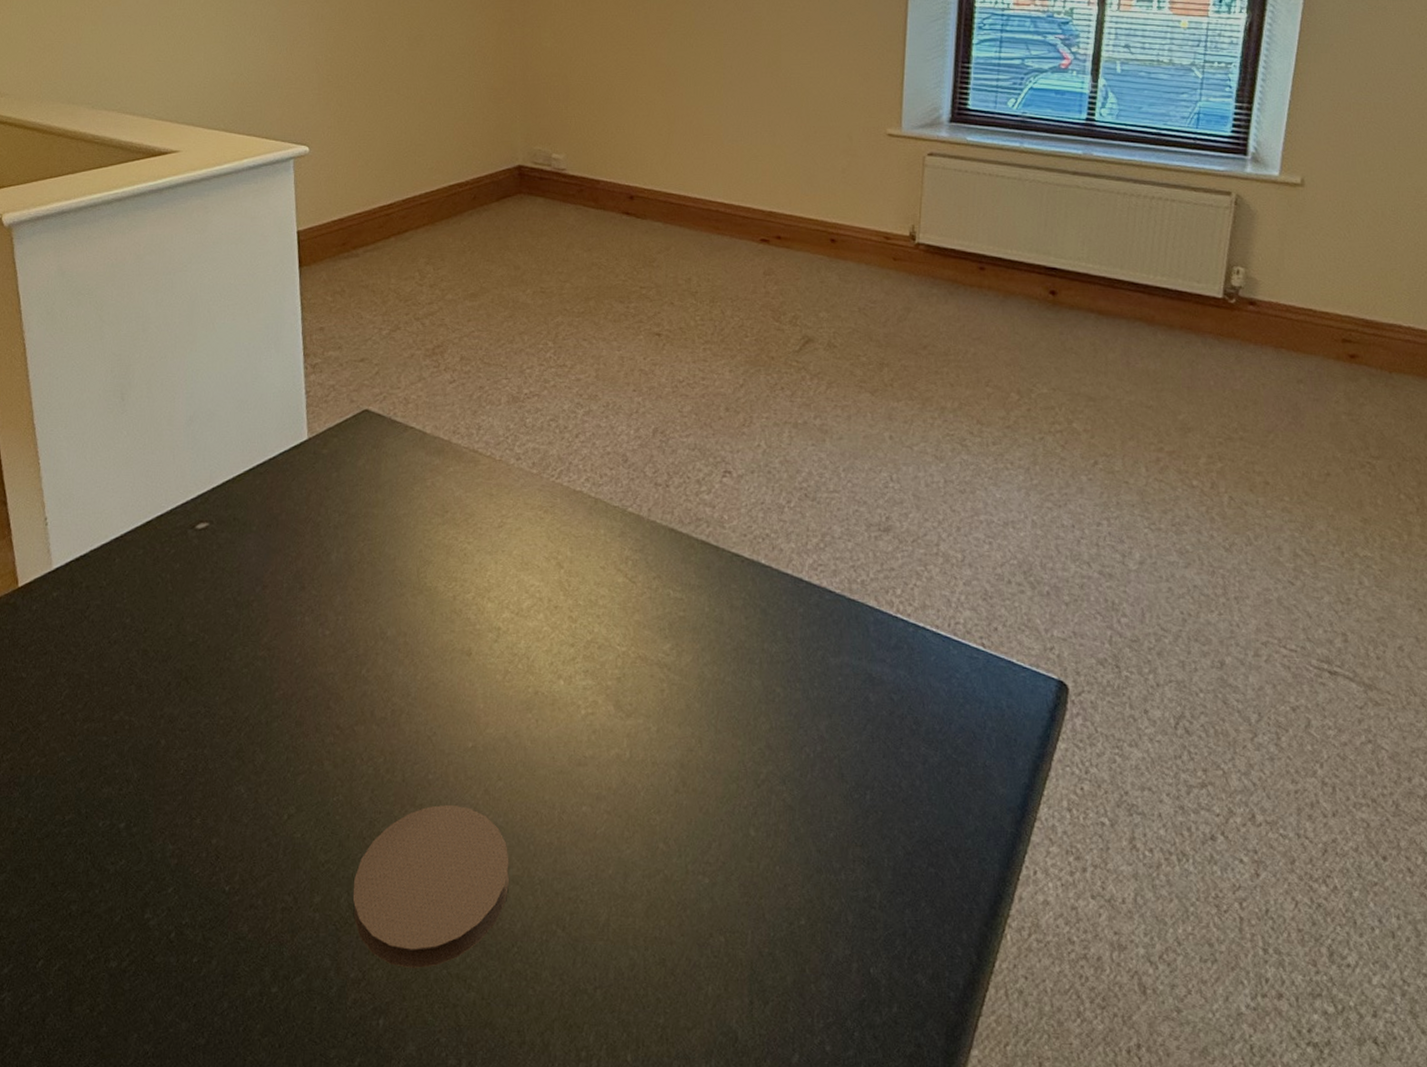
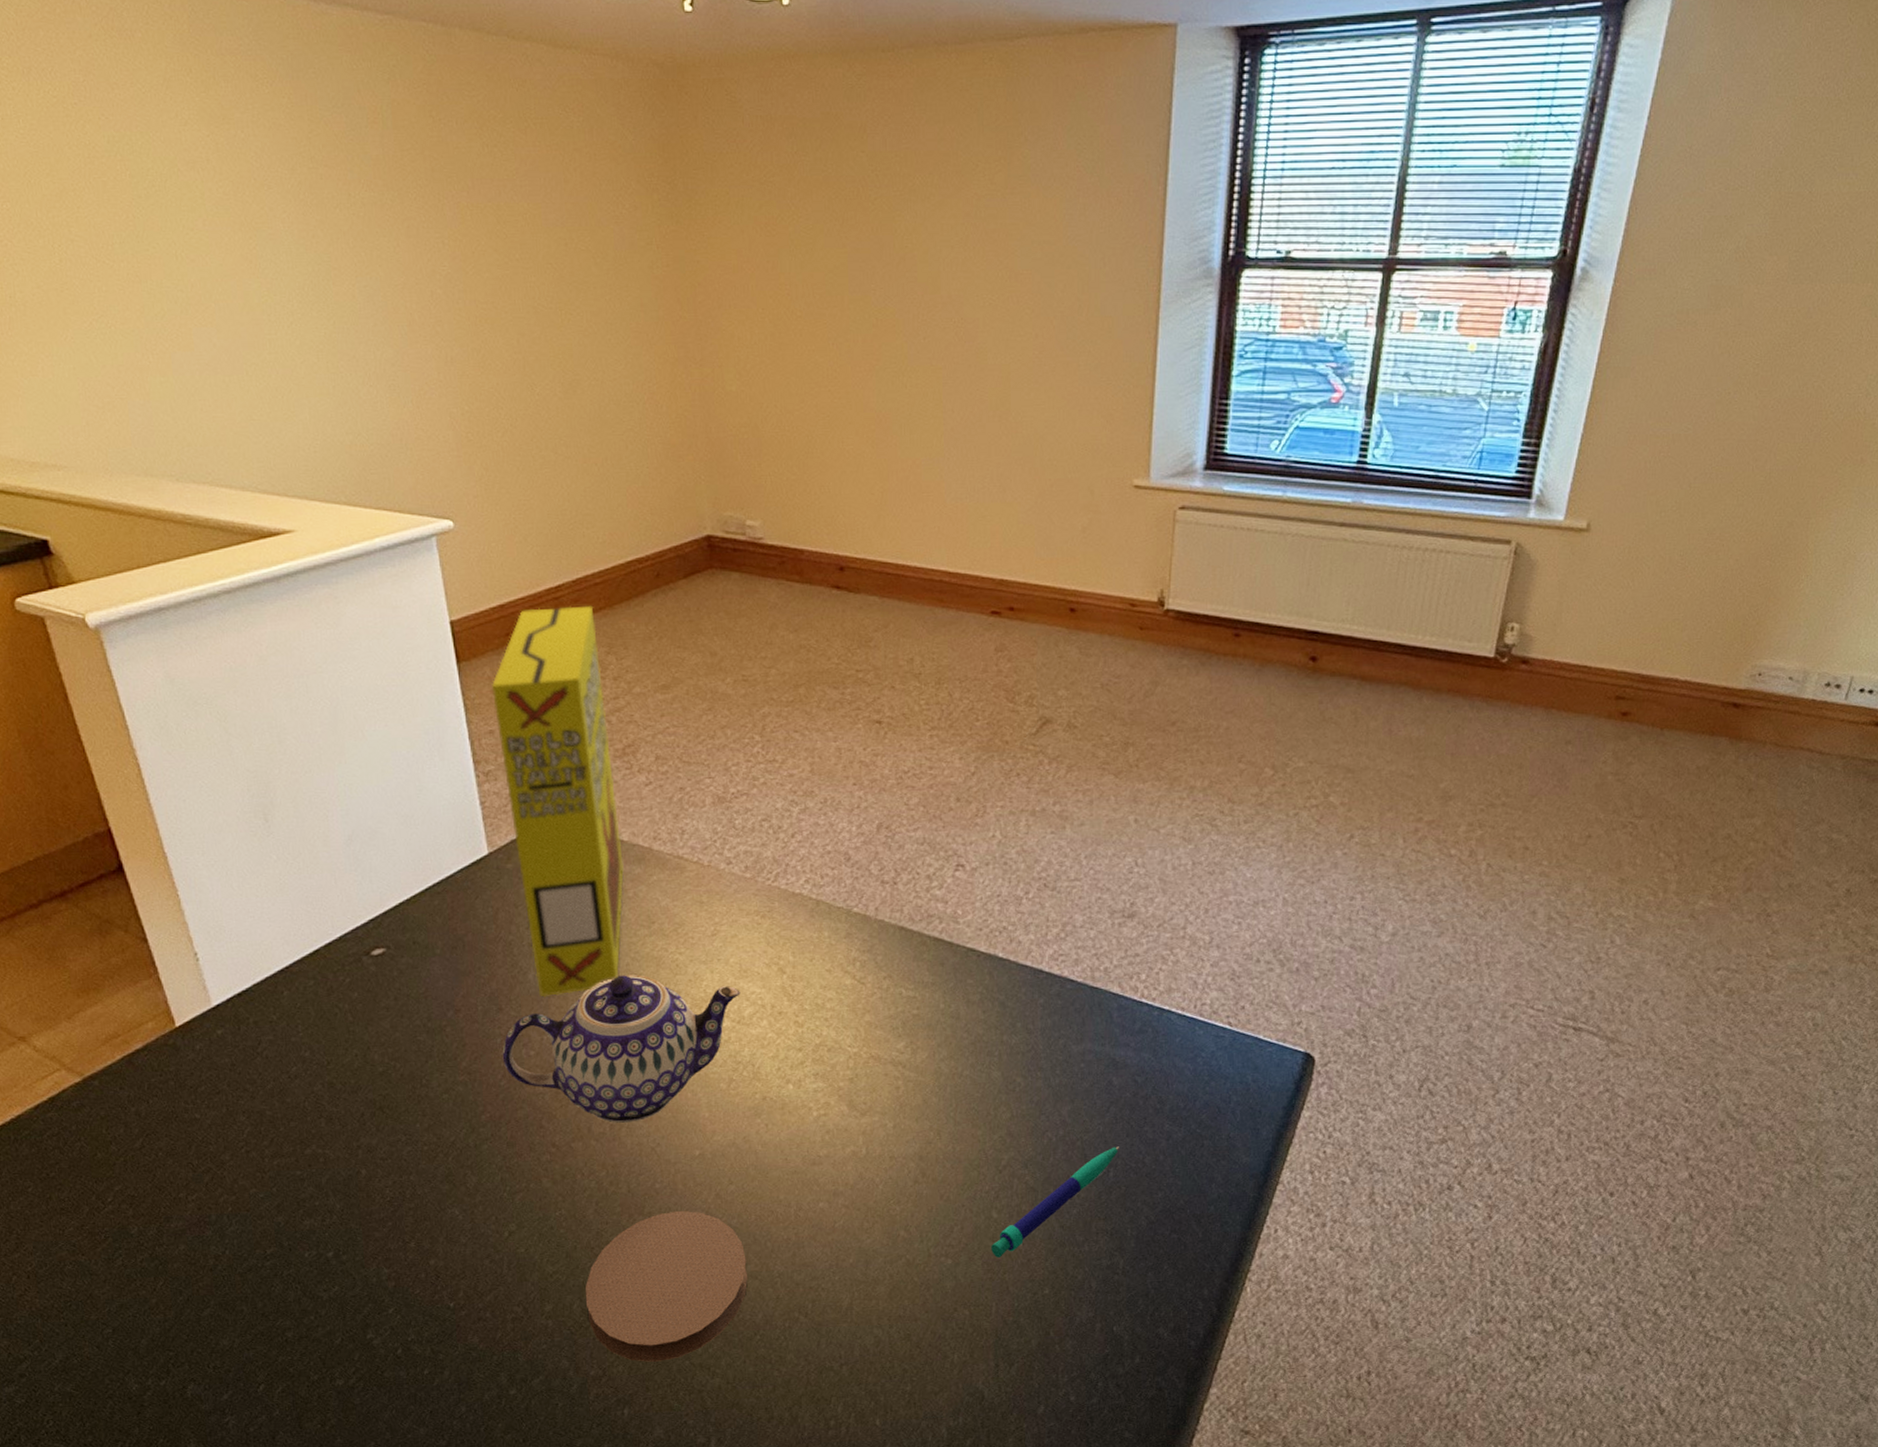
teapot: none [300,561,521,709] -> present [502,975,741,1123]
cereal box: none [325,221,425,579] -> present [491,605,624,997]
pen: none [748,767,876,880] -> present [991,1146,1119,1258]

